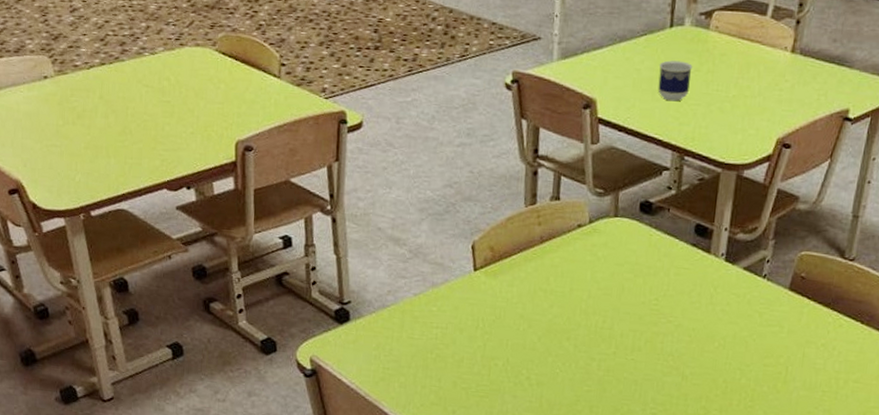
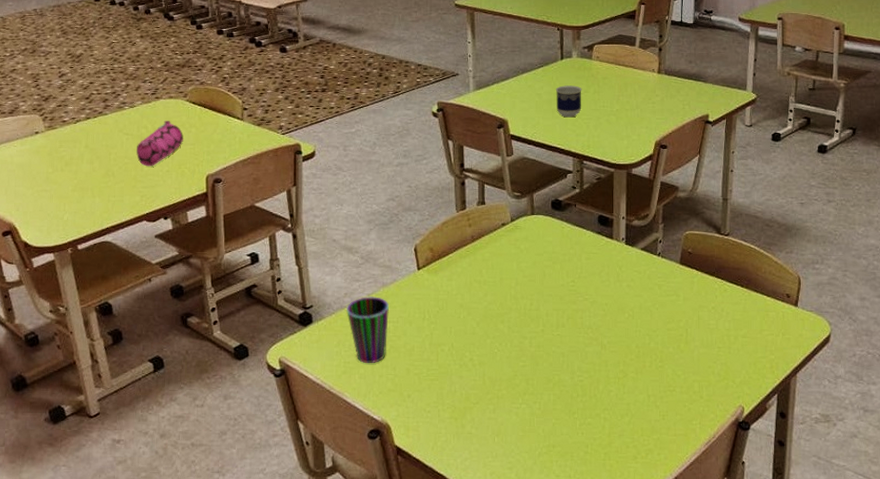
pencil case: none [157,73,211,126] -> present [136,121,183,167]
cup: none [389,296,438,372] -> present [346,296,389,364]

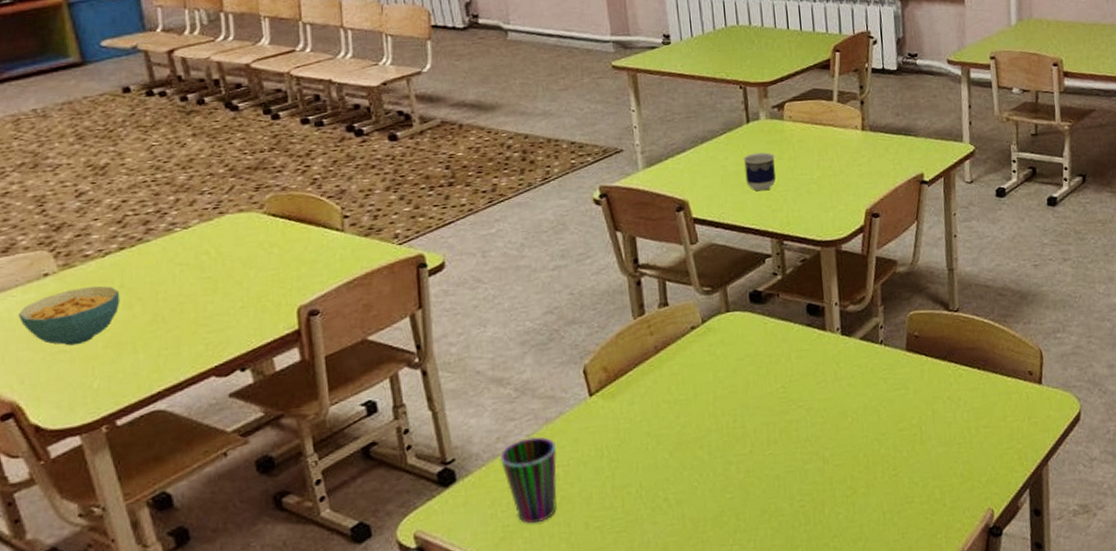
cereal bowl: none [17,144,85,187] -> present [17,286,120,346]
pencil case: present [136,121,183,167] -> none [196,241,262,305]

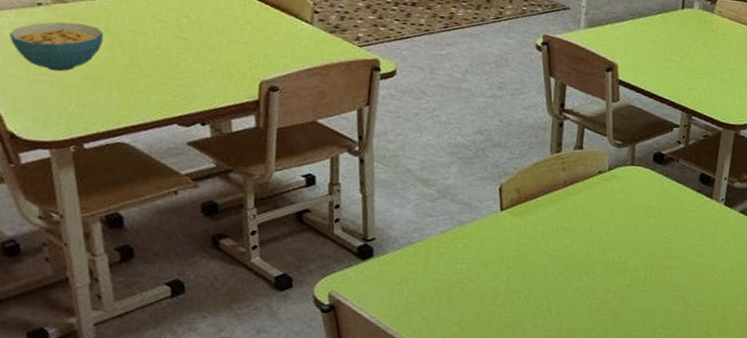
cup: present [500,436,557,524] -> none [414,233,464,306]
cup: present [743,152,776,191] -> none [670,36,700,70]

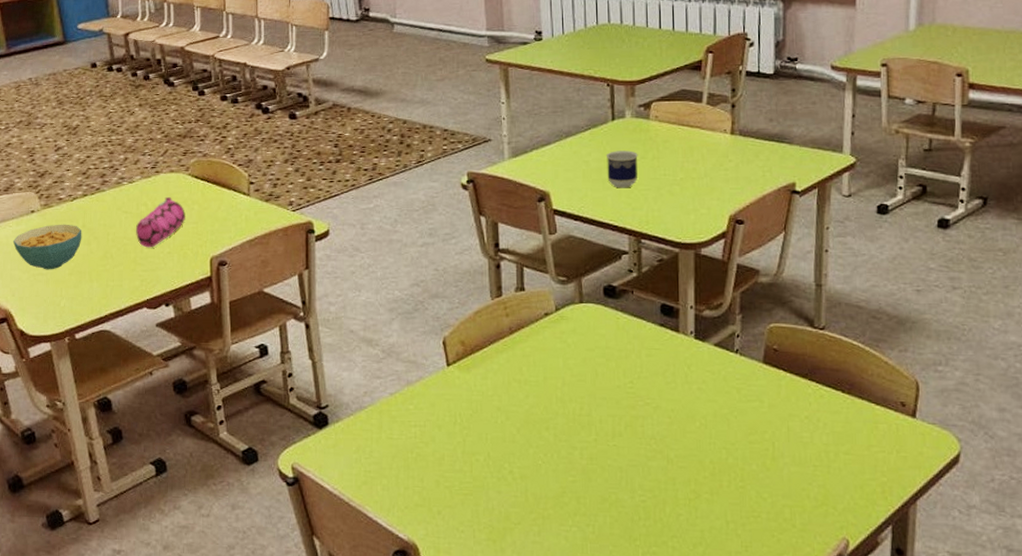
pencil case: none [172,12,236,63] -> present [136,197,185,248]
cup: none [670,36,700,70] -> present [605,150,638,188]

